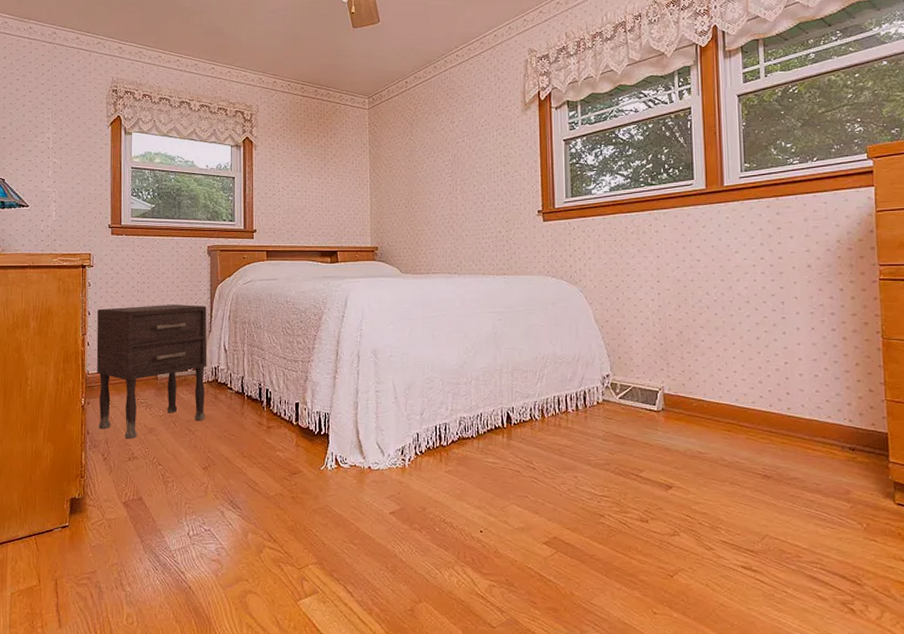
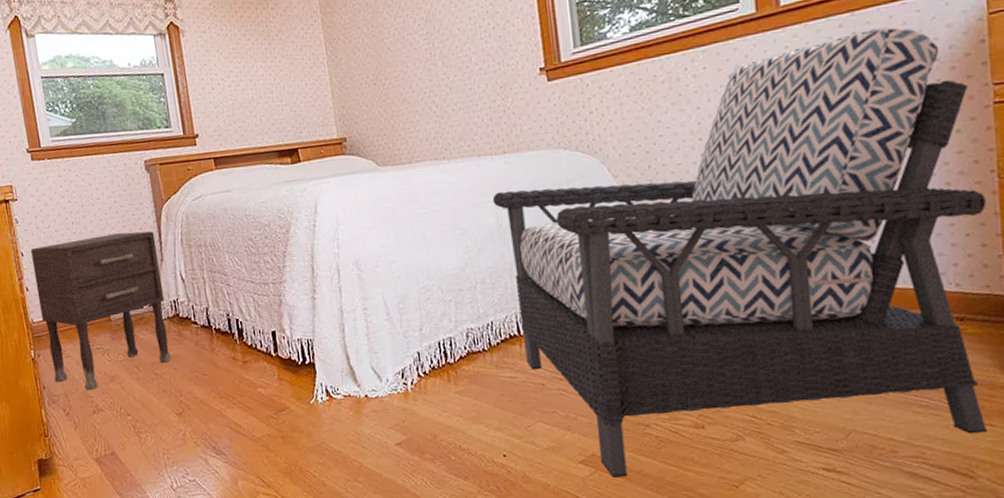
armchair: none [491,212,873,559] -> present [492,26,987,477]

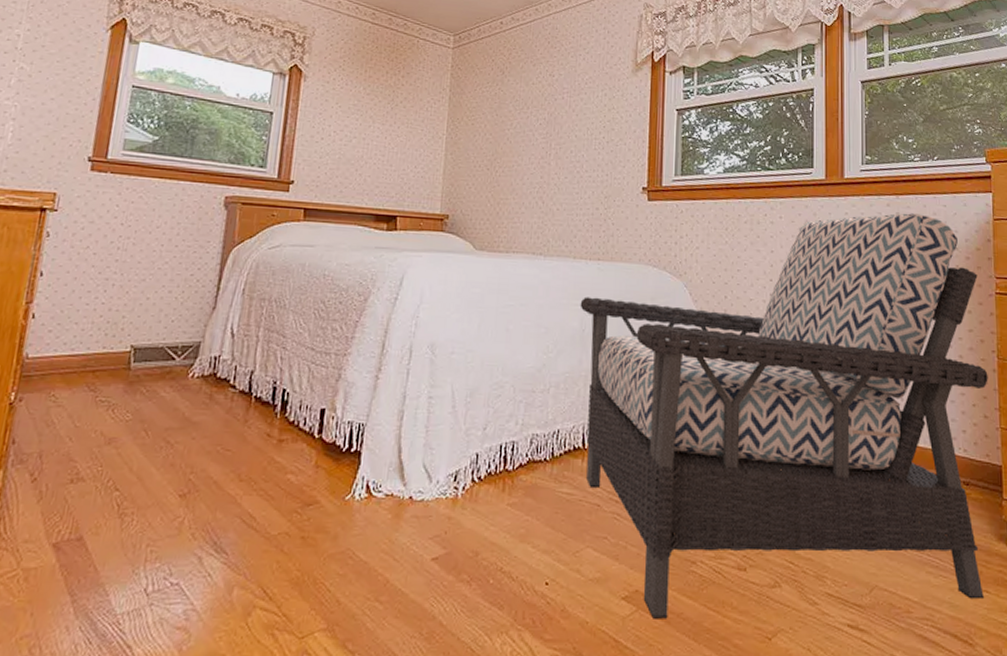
nightstand: present [31,231,171,391] -> none [31,268,214,453]

